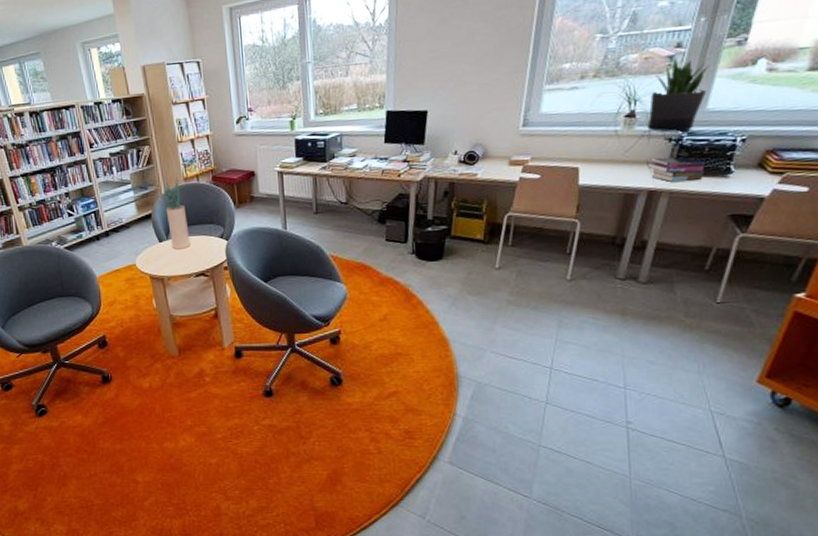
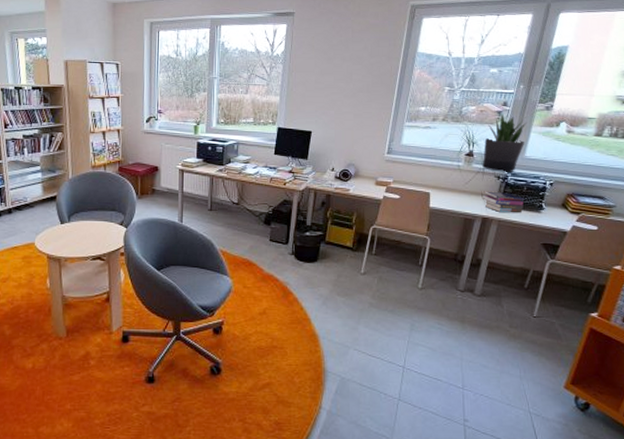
vase: present [164,178,190,250] -> none [71,165,91,232]

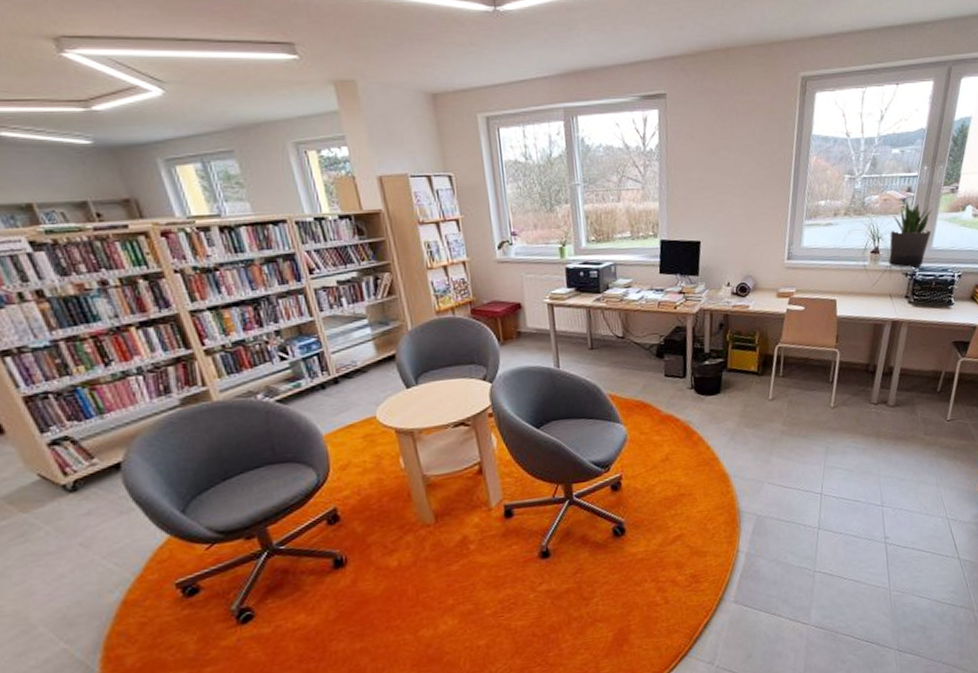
books: present [483,191,524,213] -> none [891,290,933,314]

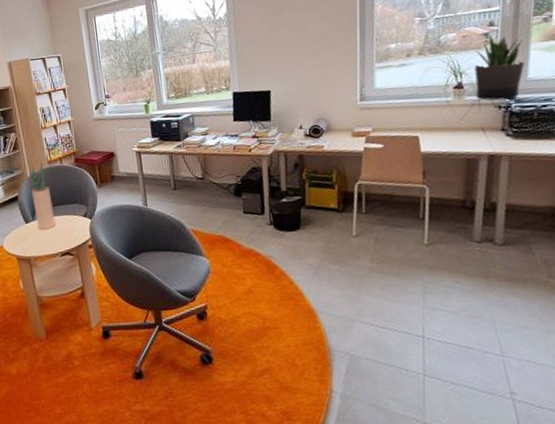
vase: none [411,311,446,397] -> present [30,161,55,230]

